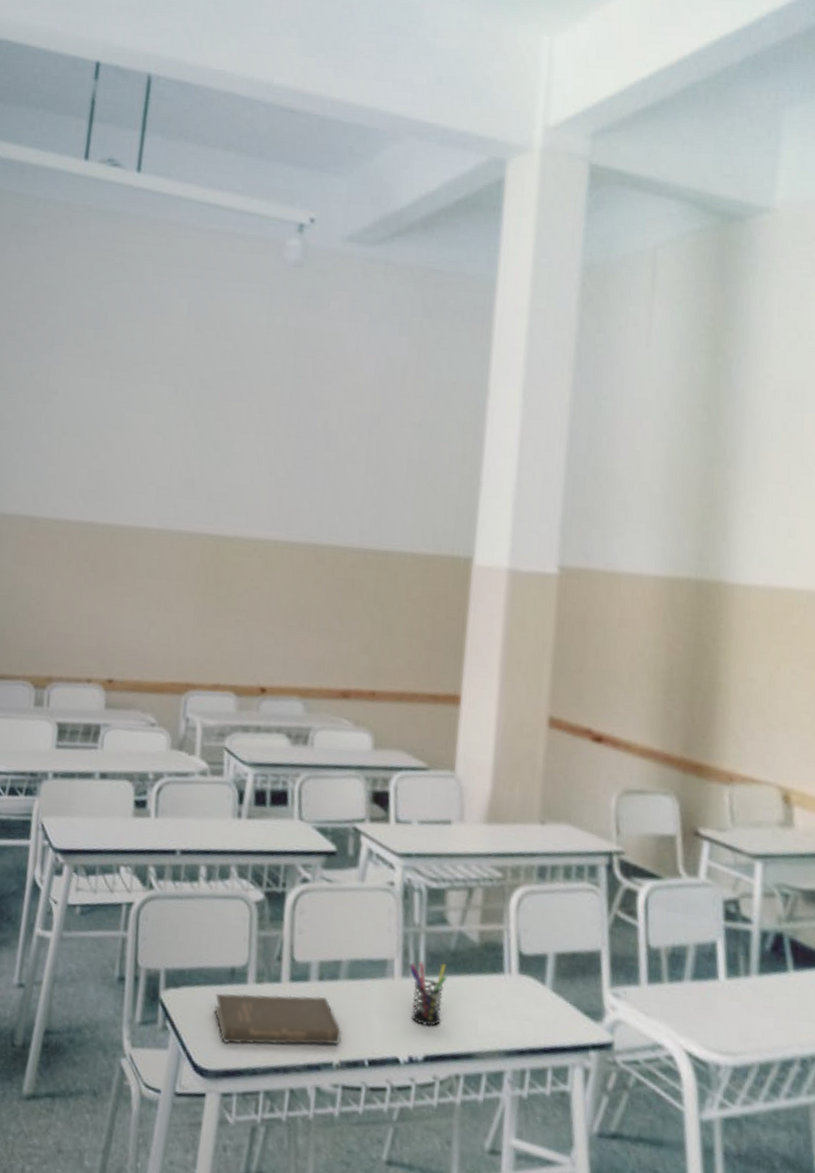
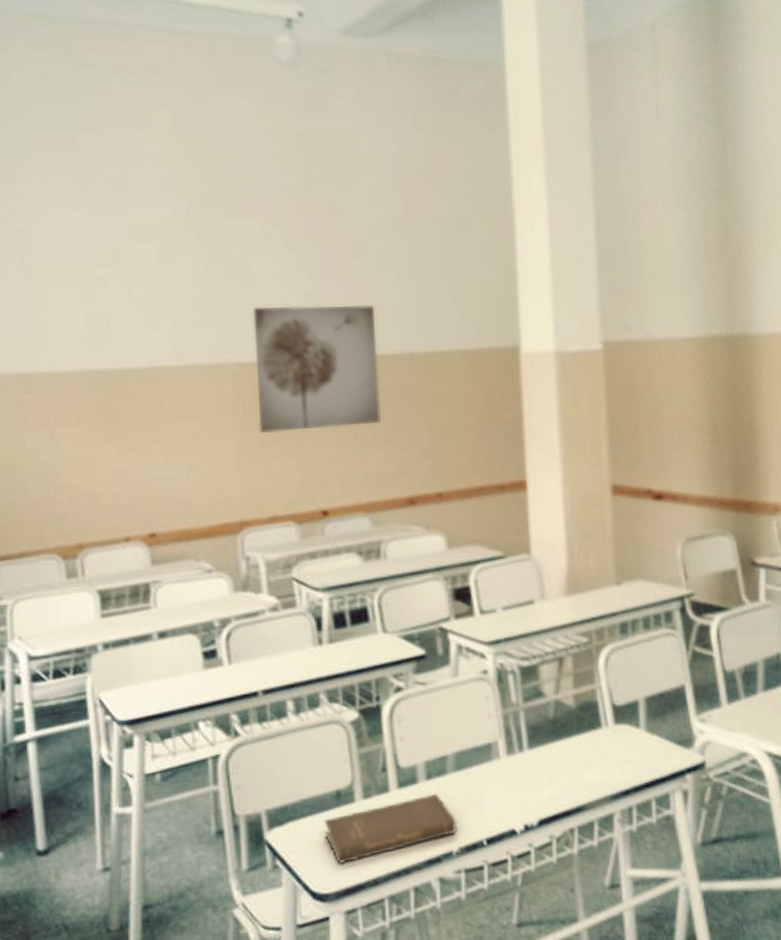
wall art: none [216,484,339,613] -> present [253,304,381,434]
pen holder: present [409,961,447,1027] -> none [513,732,550,794]

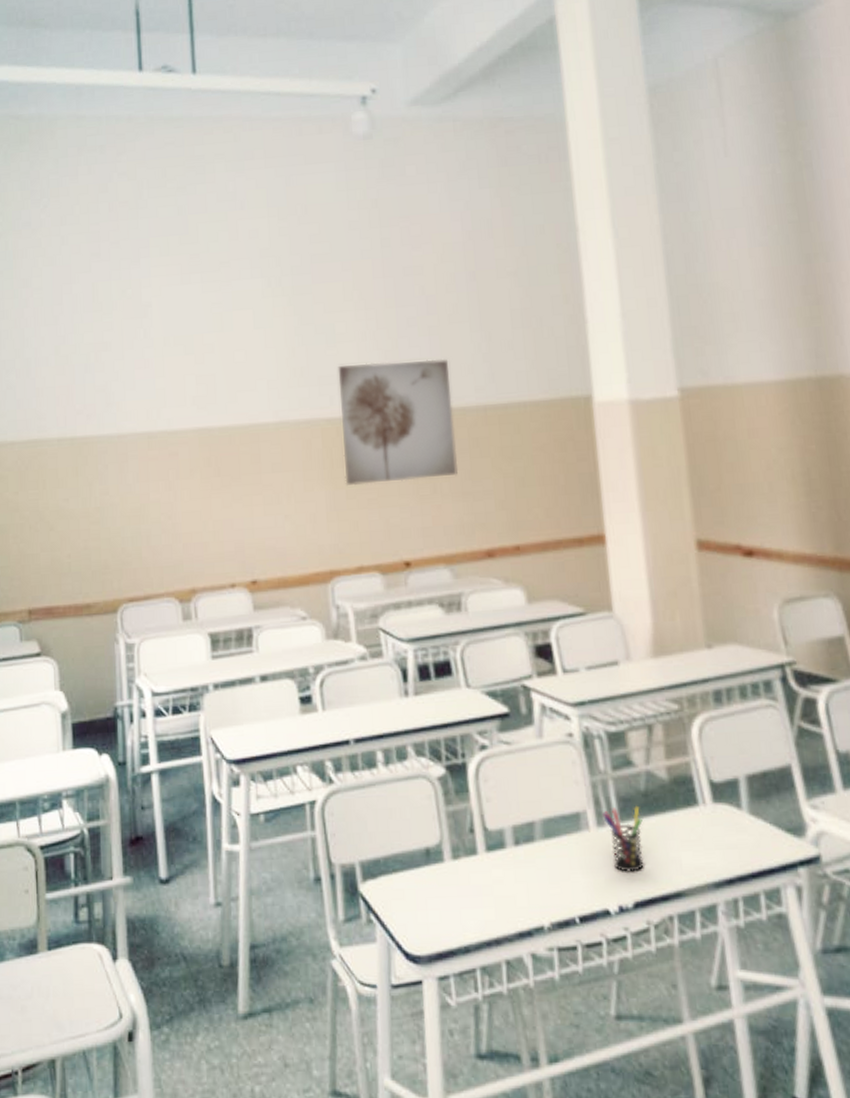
book: present [324,793,457,864] -> none [415,861,548,926]
pen holder: none [513,732,550,794] -> present [602,805,644,872]

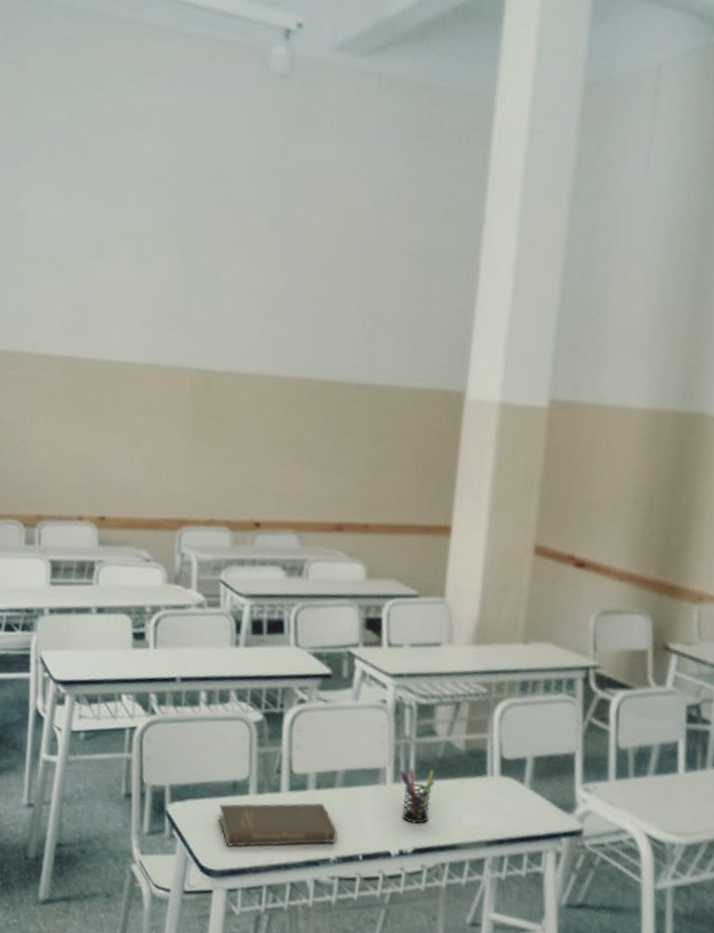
wall art: present [338,359,458,486] -> none [207,317,331,448]
book: none [415,861,548,926] -> present [218,802,337,847]

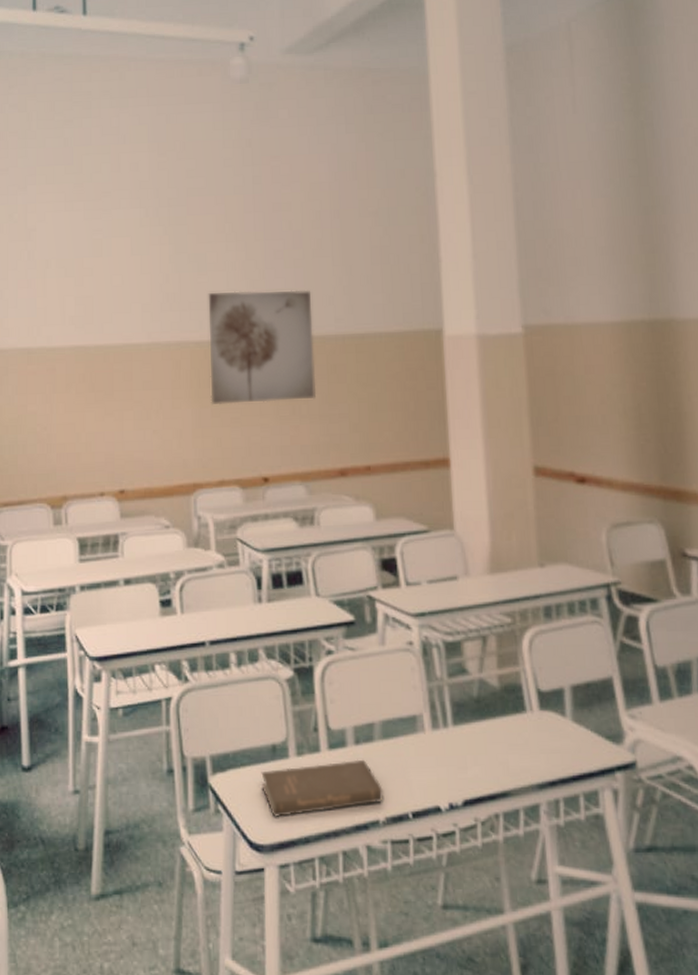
wall art: none [207,317,331,448] -> present [208,290,316,405]
pen holder: present [400,769,435,824] -> none [437,710,474,772]

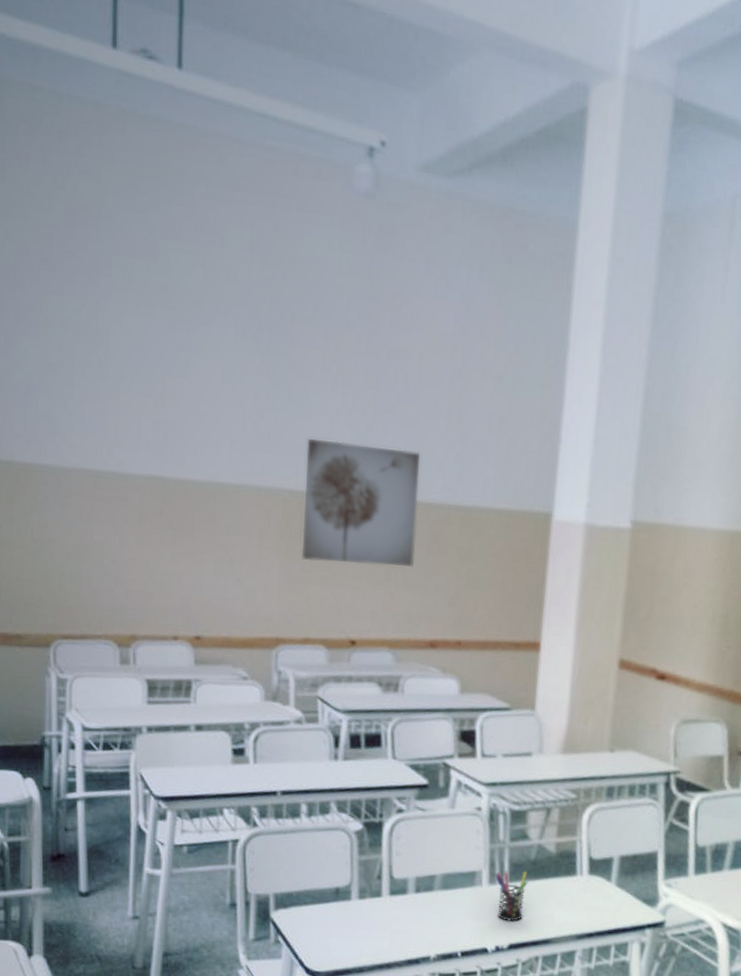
book: present [261,759,383,817] -> none [322,905,437,949]
pen holder: none [437,710,474,772] -> present [495,871,528,921]

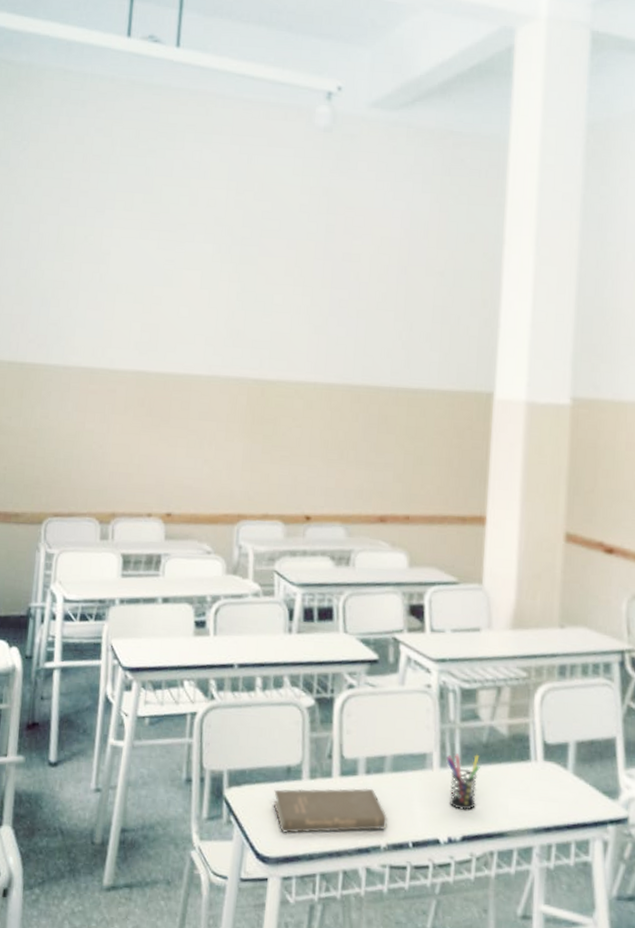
wall art: present [301,438,421,568] -> none [263,333,371,447]
book: none [322,905,437,949] -> present [273,788,387,834]

